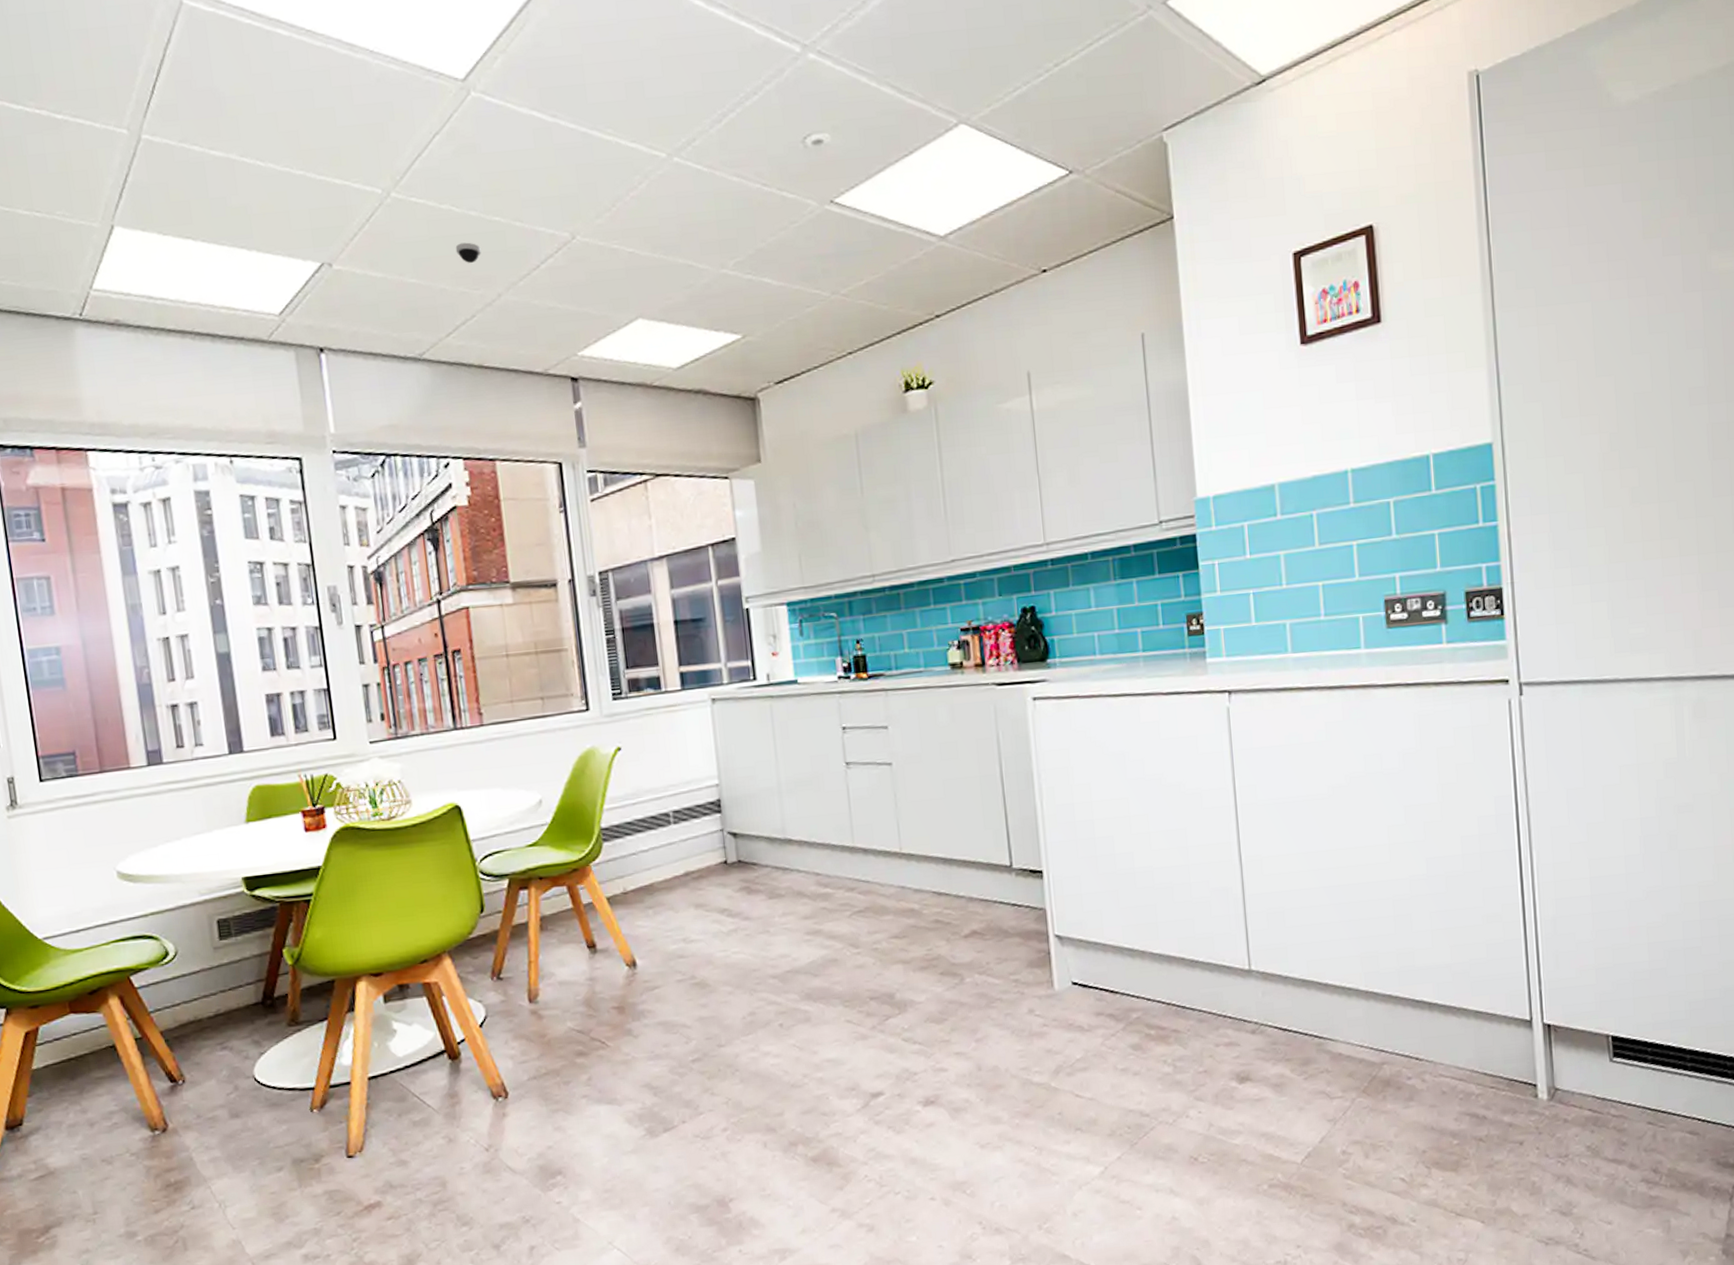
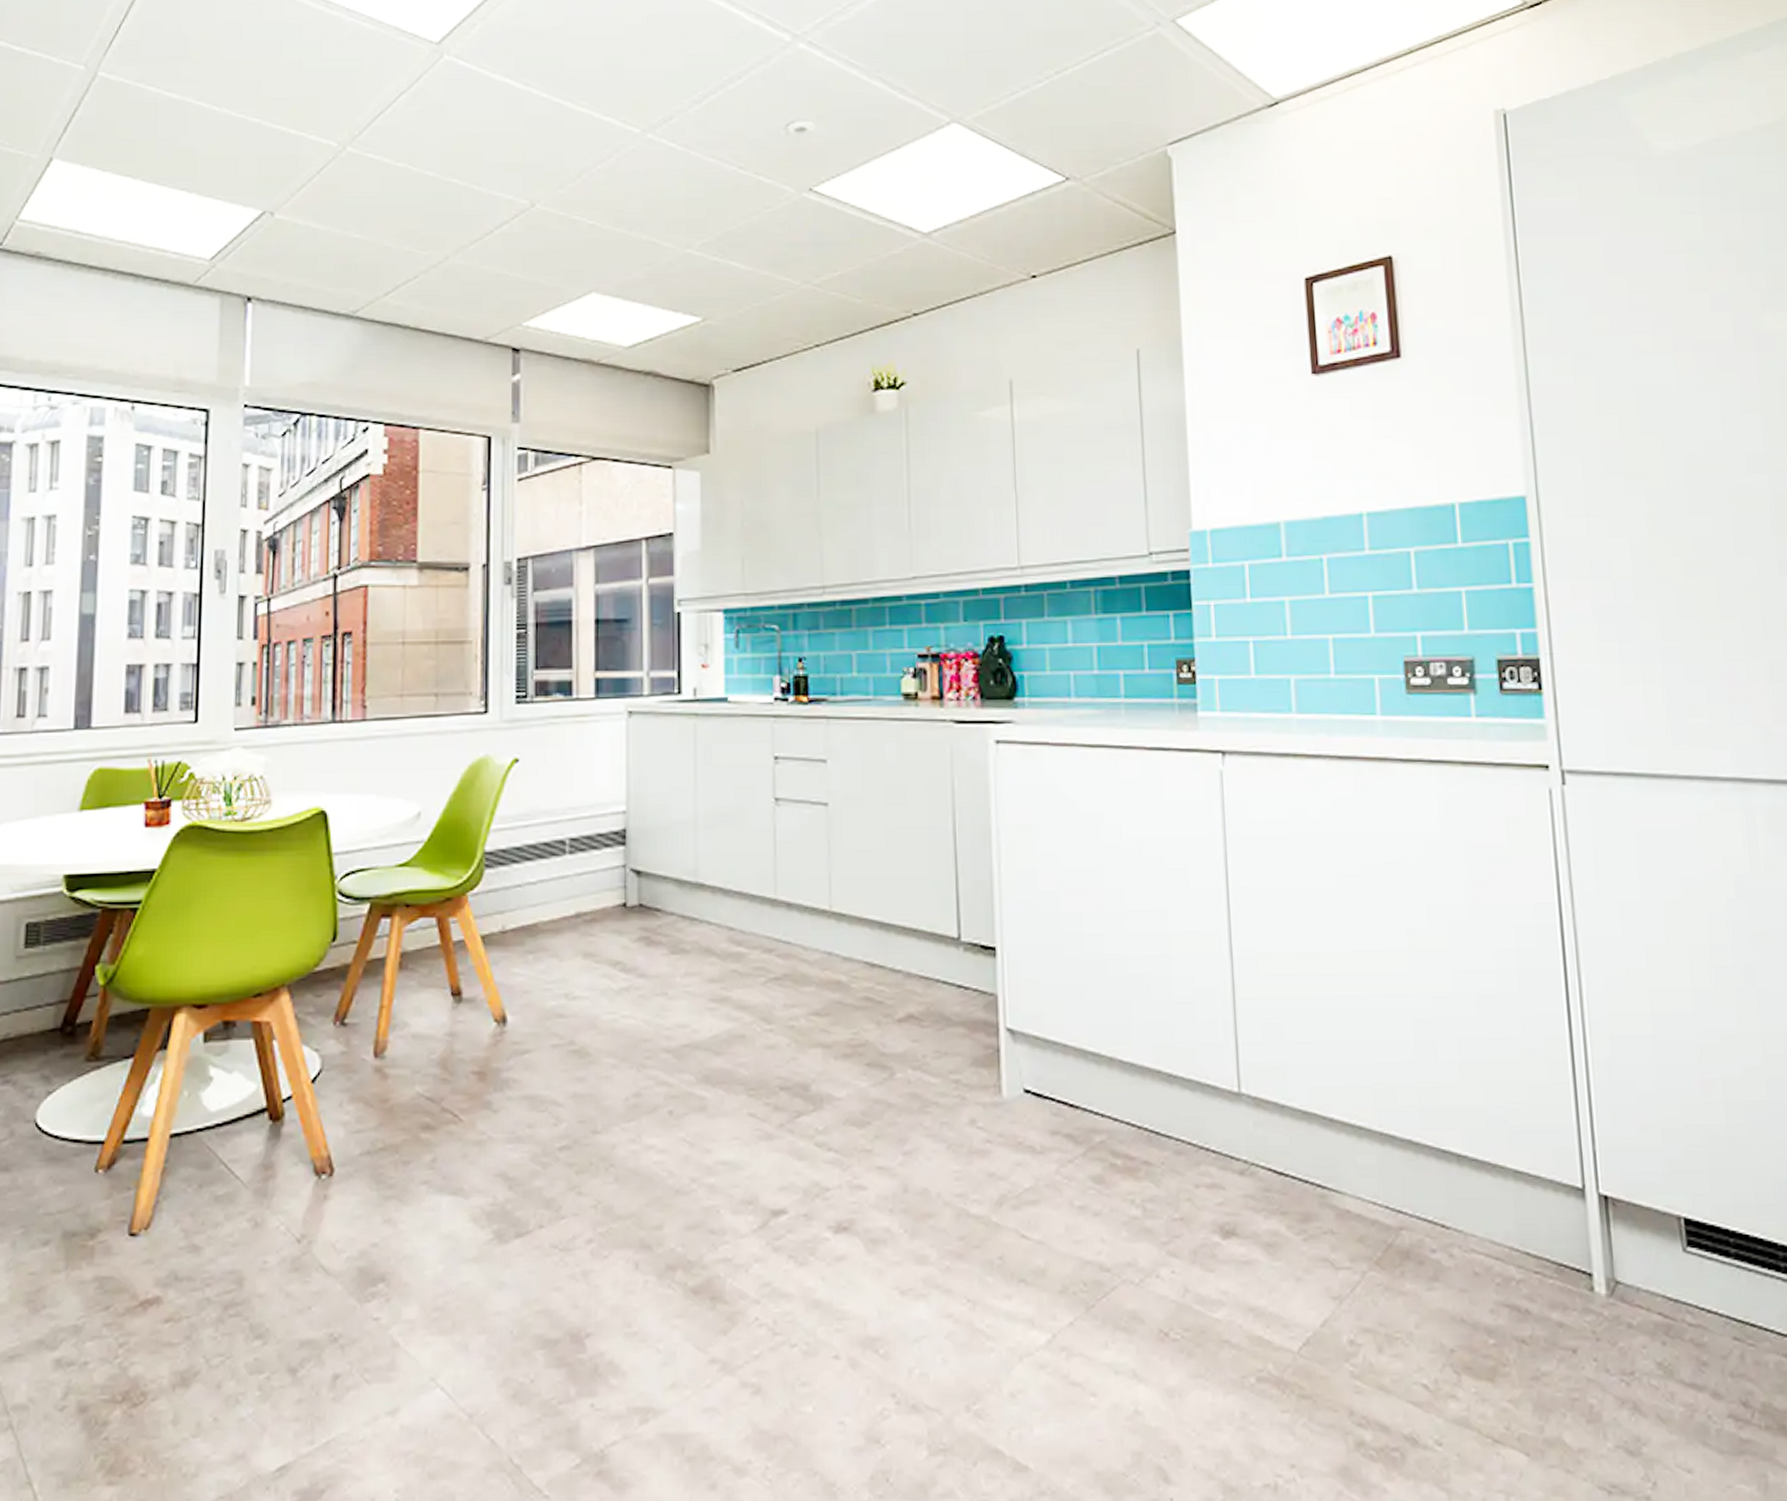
dome security camera: present [455,242,481,263] -> none [406,202,433,223]

